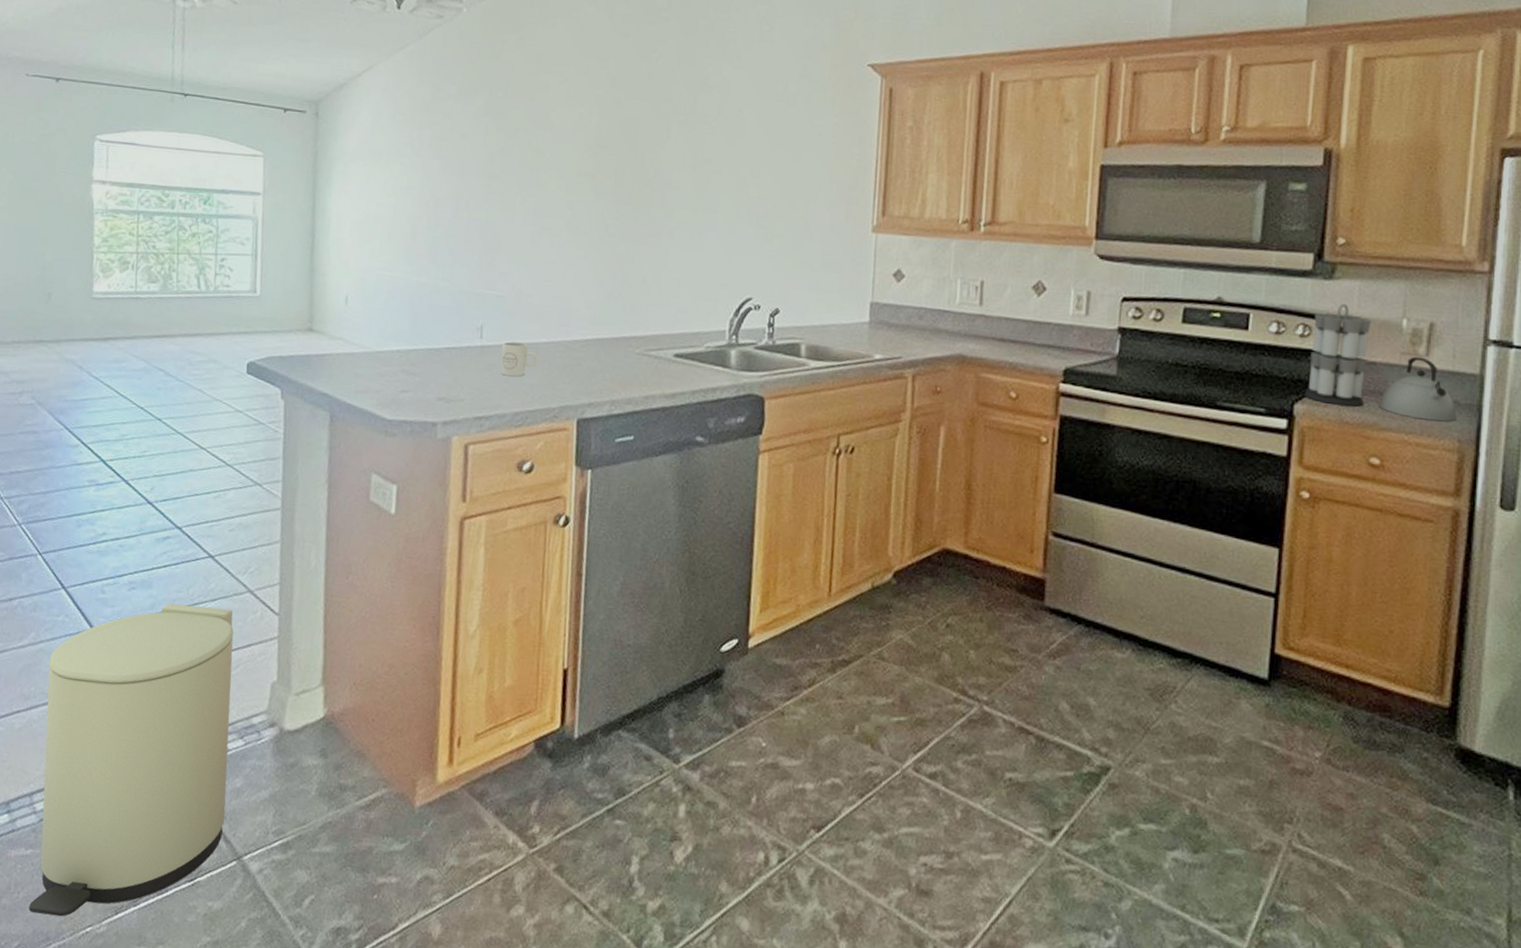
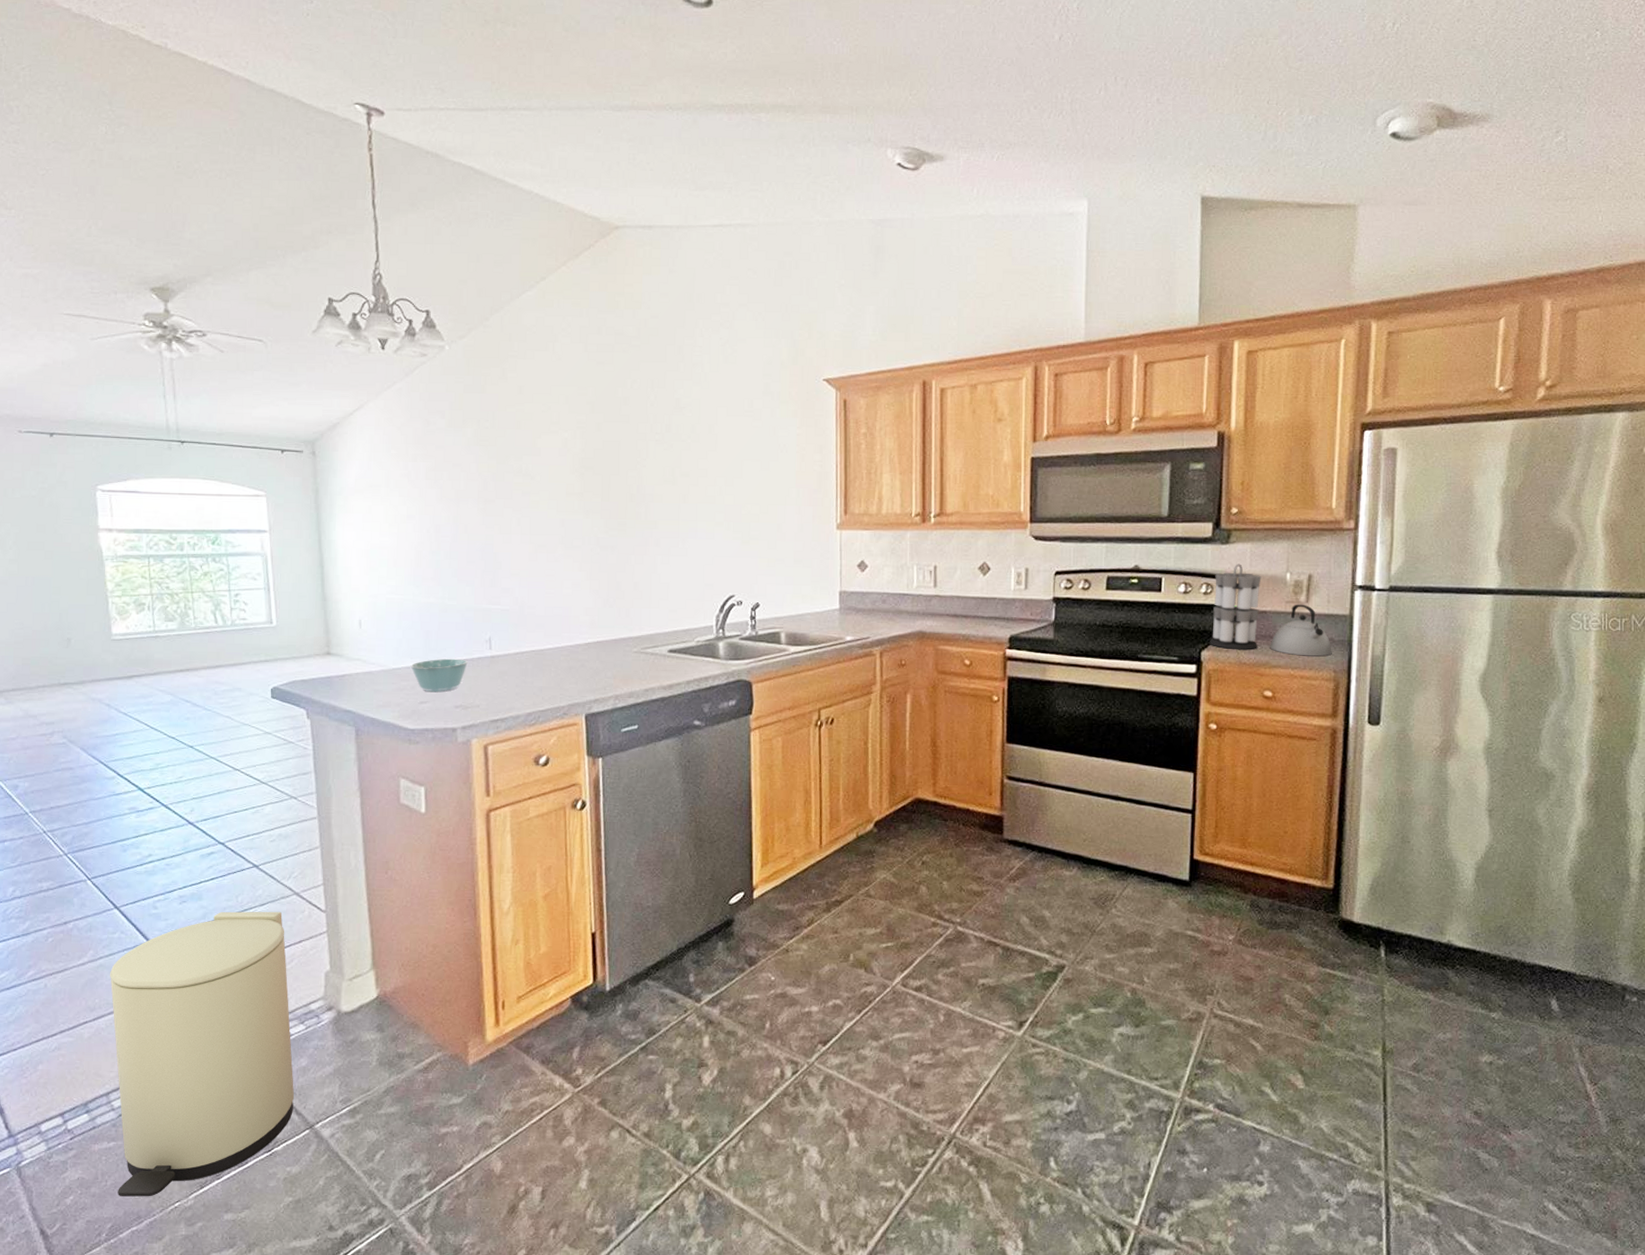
bowl: none [394,344,456,382] -> present [410,658,468,693]
mug: present [500,341,538,377] -> none [510,650,544,681]

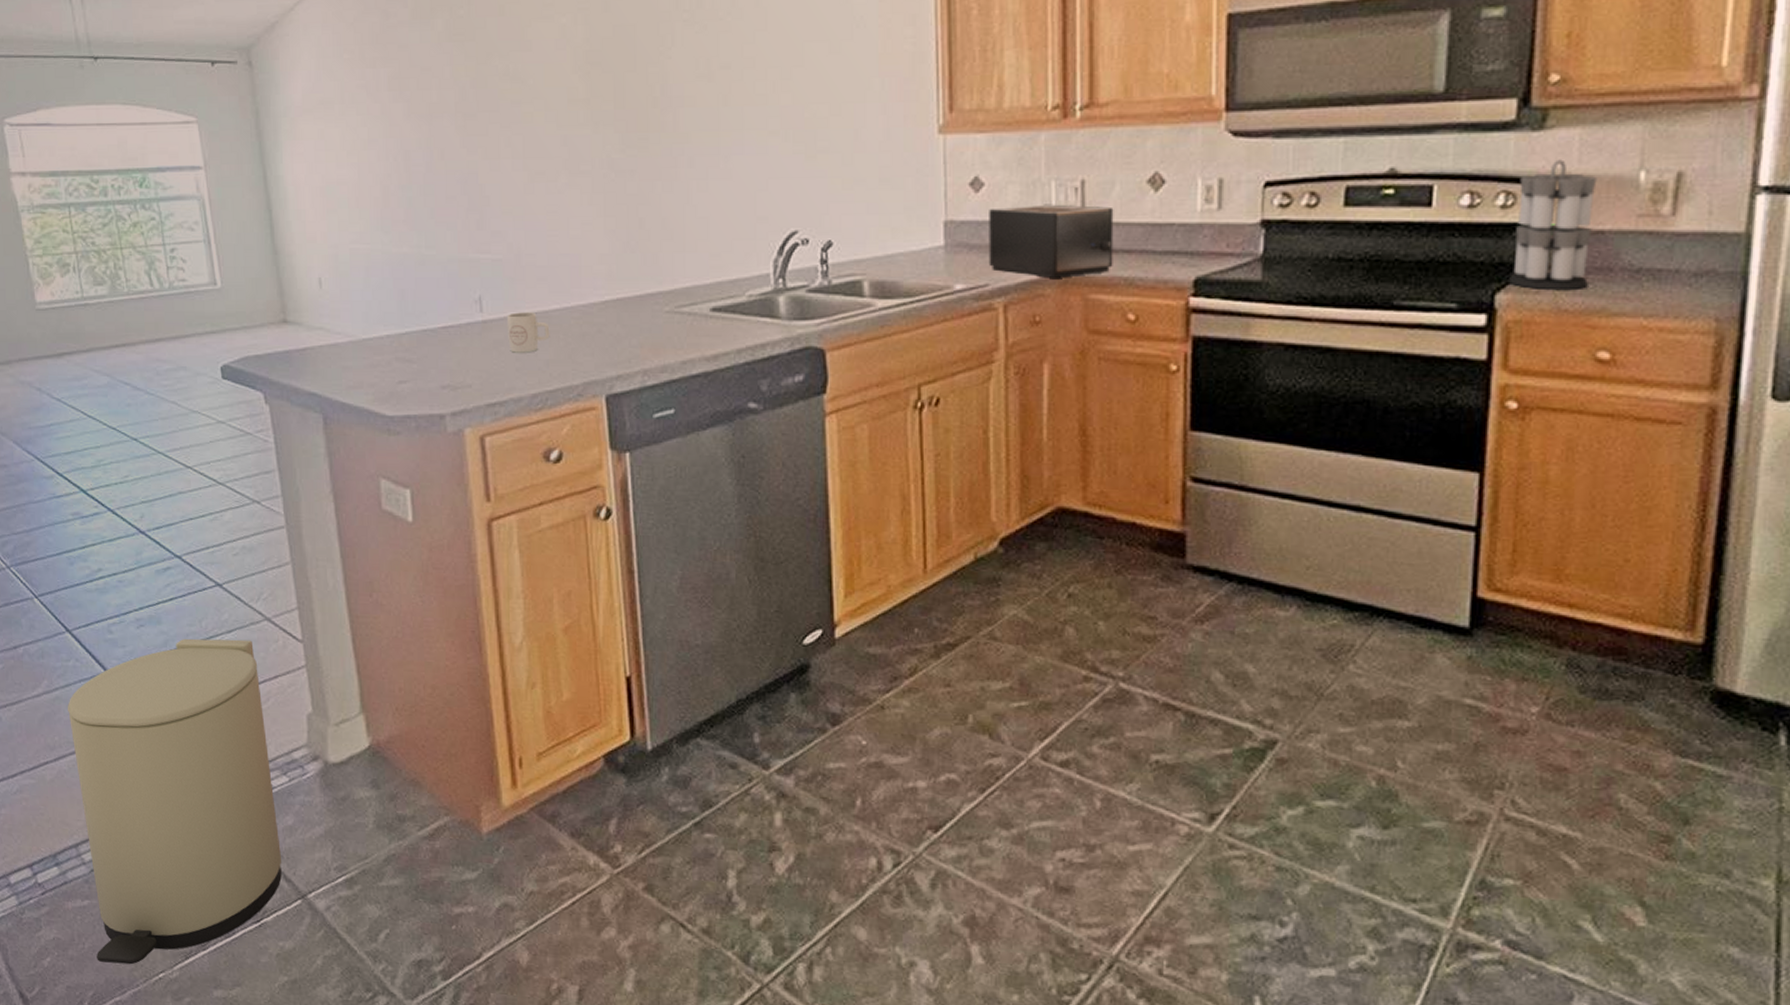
bowl: present [410,658,468,693] -> none [384,325,454,369]
mug: none [510,650,544,681] -> present [506,312,550,353]
toaster: none [870,581,956,634] -> present [989,204,1114,278]
kettle: present [1270,604,1332,657] -> none [1608,218,1714,298]

